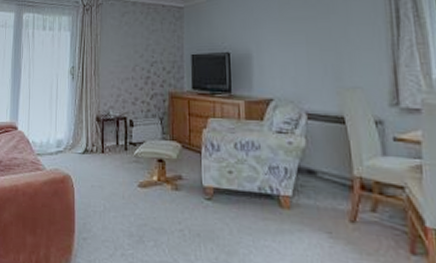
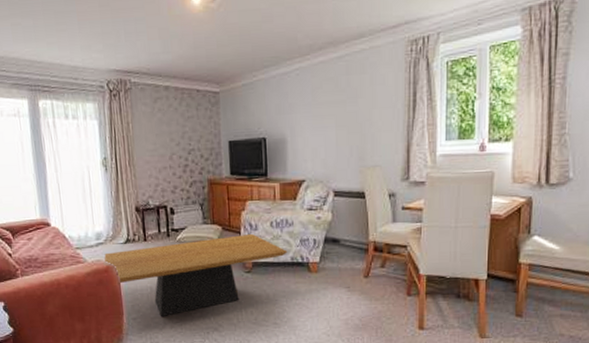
coffee table: none [61,154,254,241] -> present [104,233,288,316]

